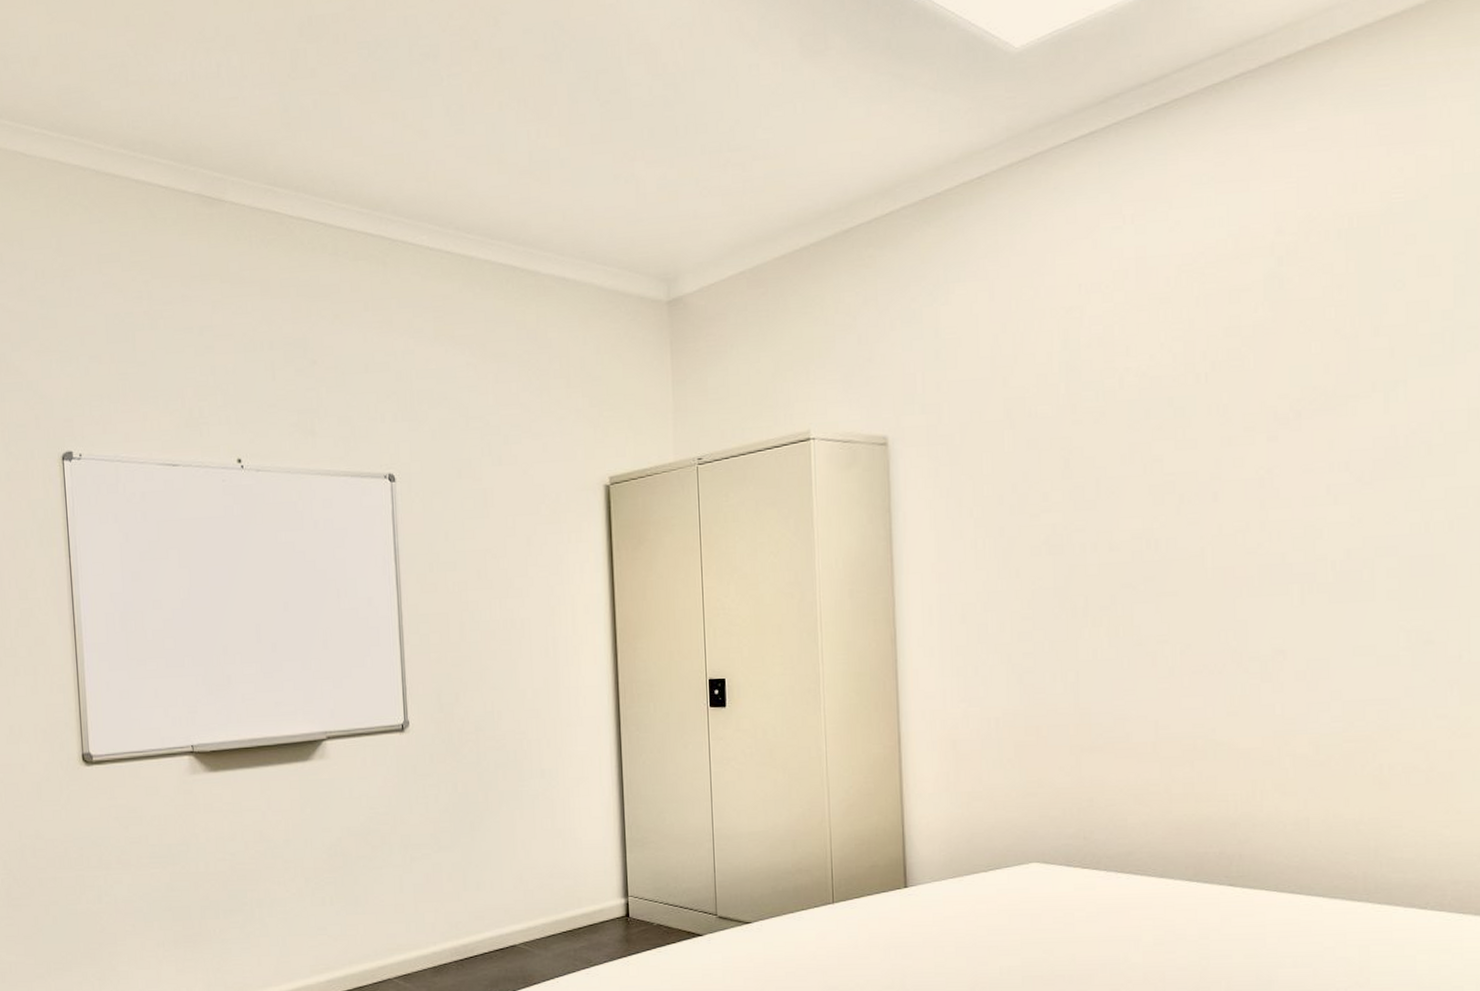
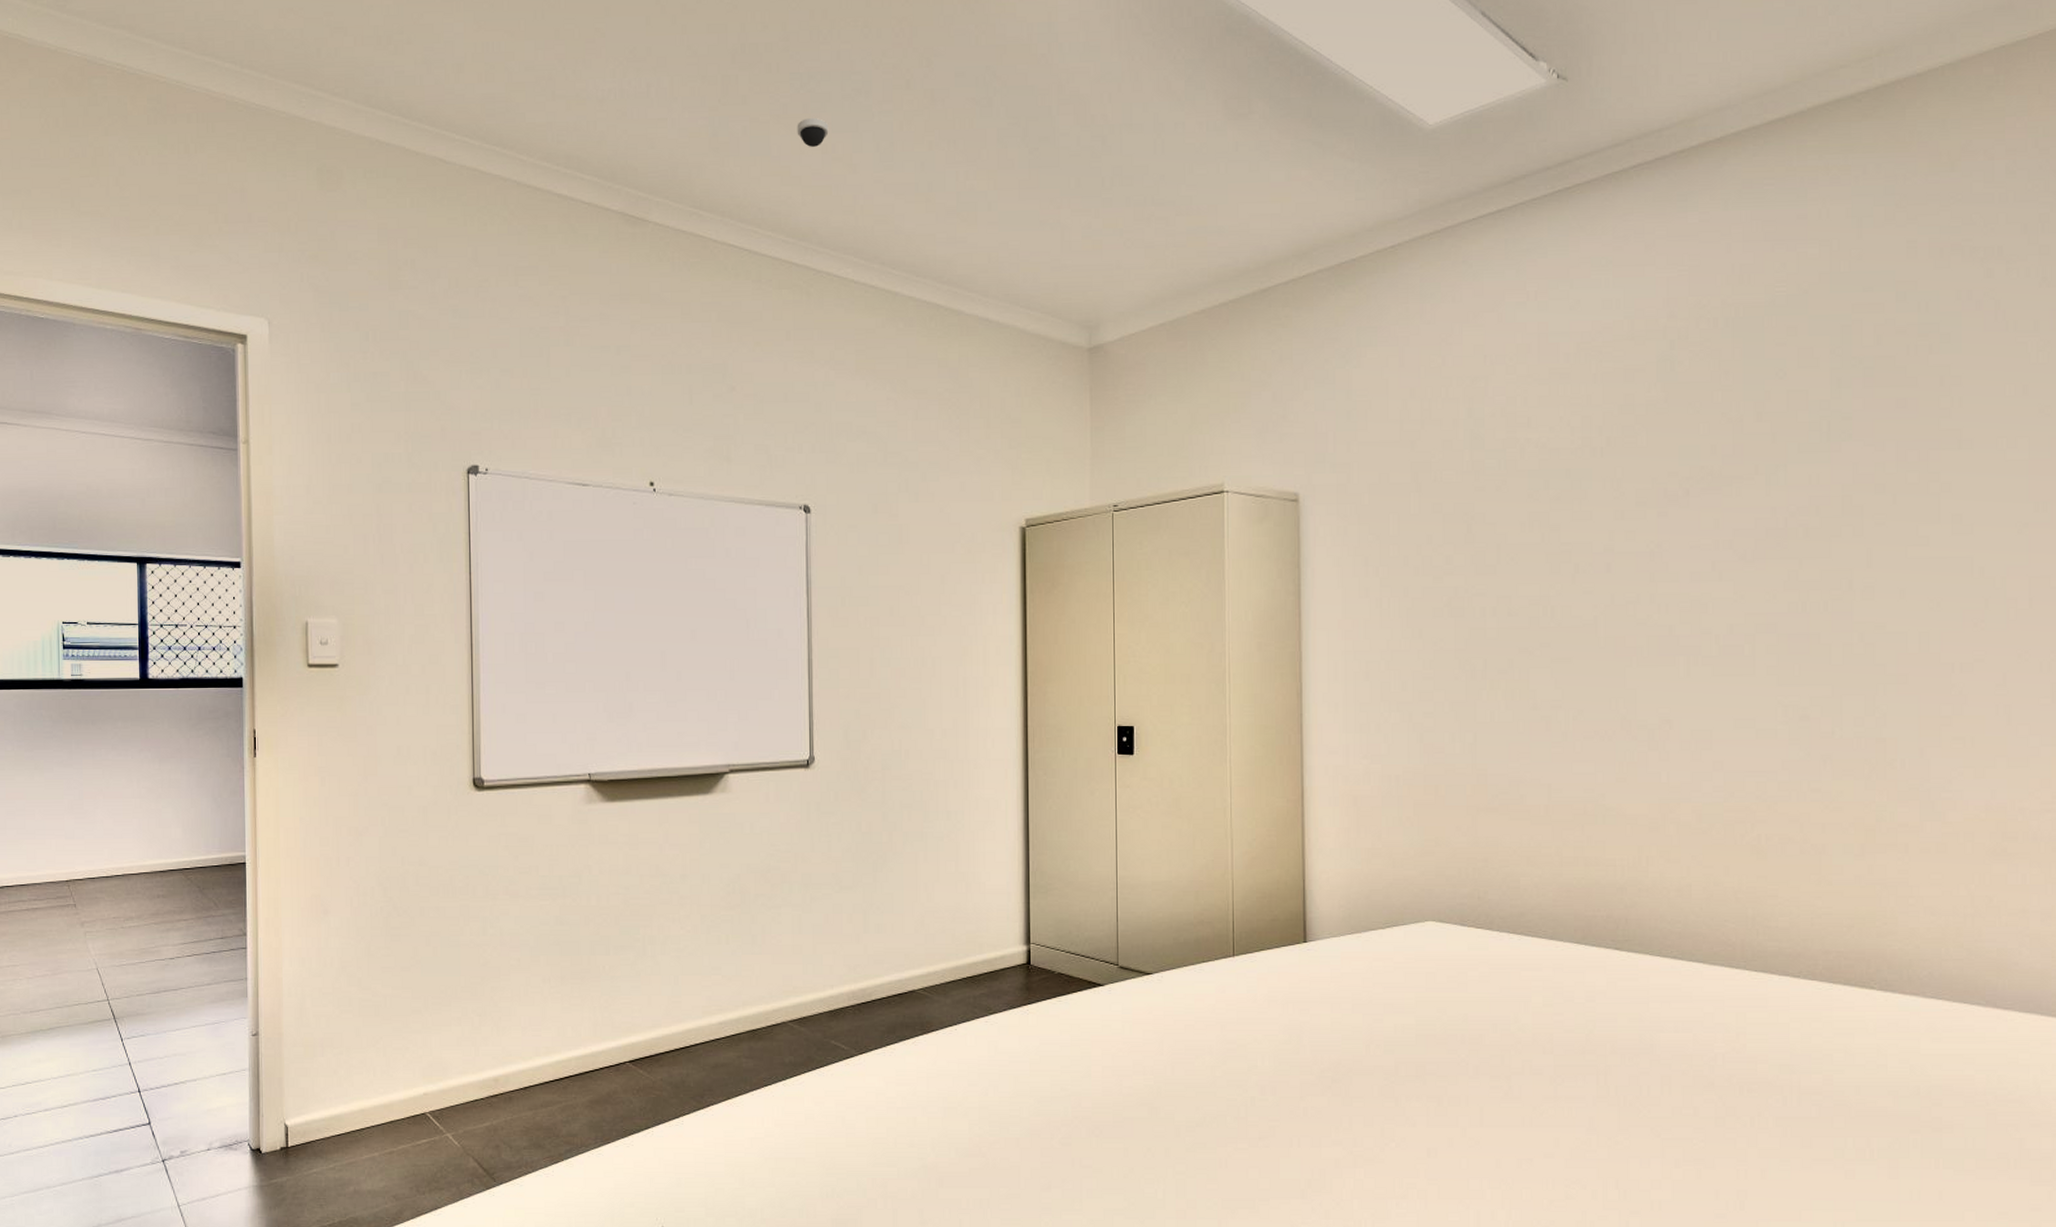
dome security camera: none [366,86,399,116] -> present [797,118,829,147]

